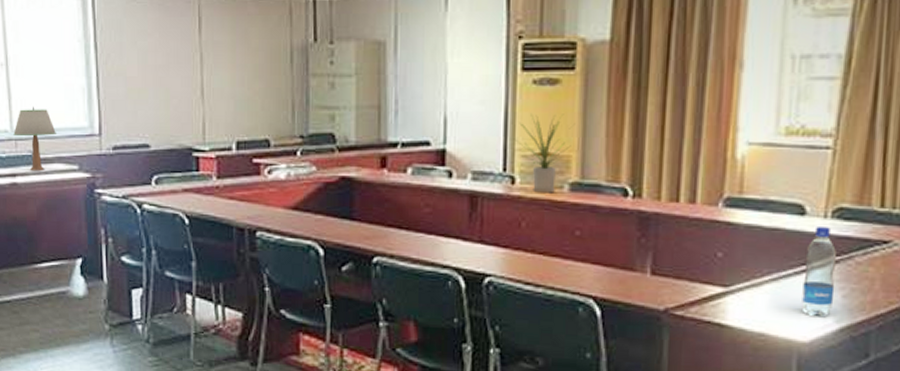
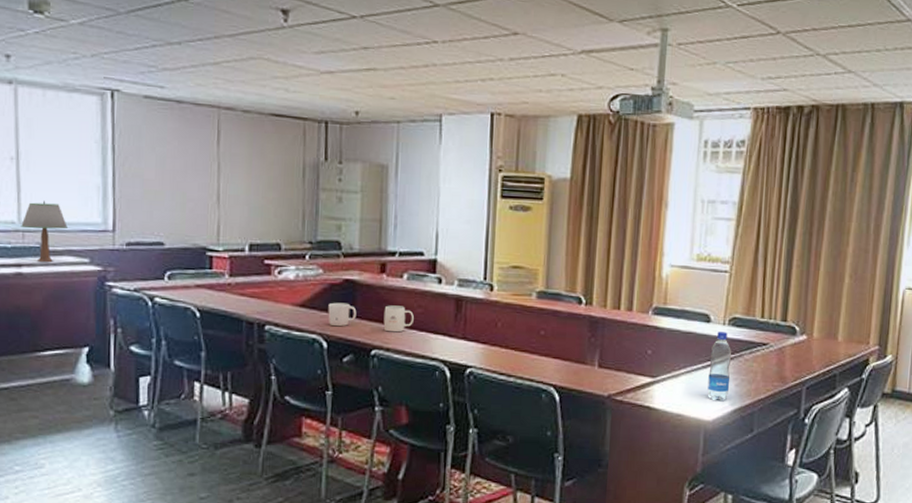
mug: none [323,203,355,231] -> present [328,302,357,327]
mug: none [386,205,422,236] -> present [383,305,415,333]
house plant: present [514,114,575,193] -> none [493,235,542,300]

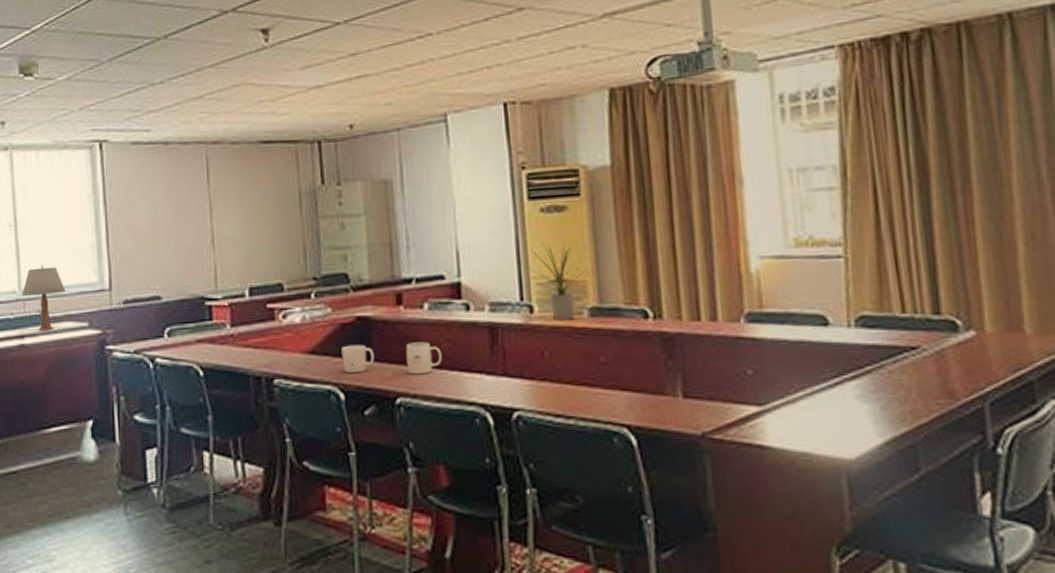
house plant: none [493,235,542,300] -> present [527,239,587,321]
bottle: present [707,332,732,402] -> none [835,336,874,432]

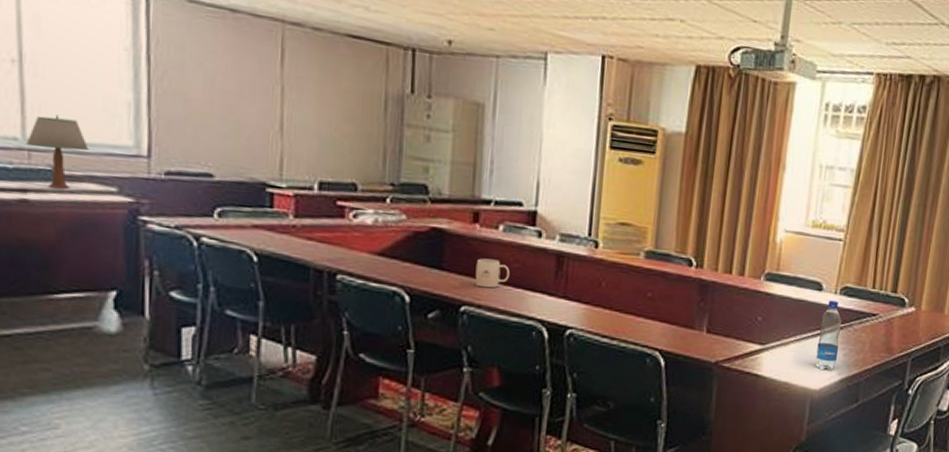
mug: present [341,344,375,374] -> none [411,252,445,280]
house plant: present [527,239,587,321] -> none [599,189,653,259]
bottle: none [835,336,874,432] -> present [815,300,842,371]

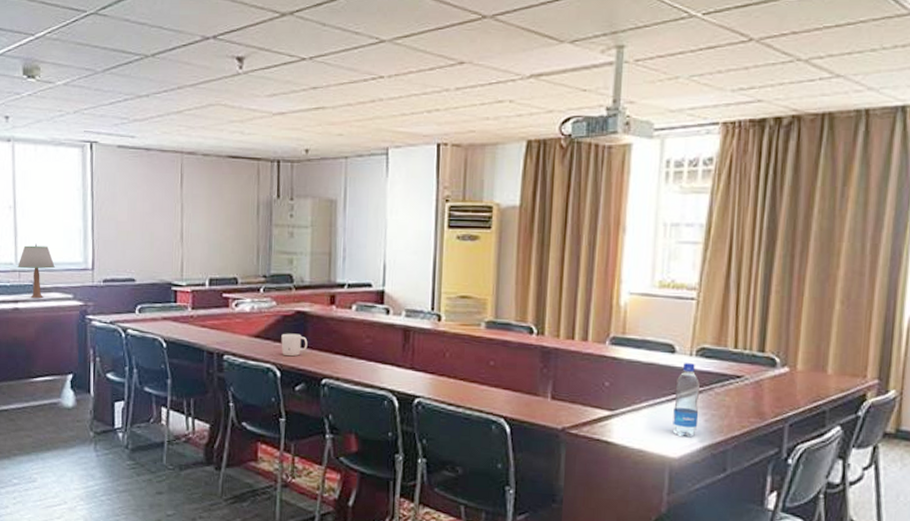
mug: none [411,252,445,280] -> present [281,333,308,357]
mug: present [475,258,511,289] -> none [333,336,363,362]

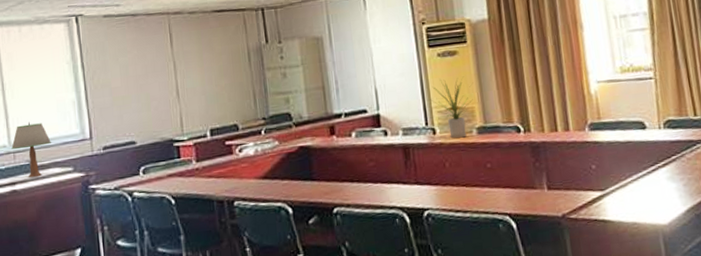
mug: present [281,333,308,357] -> none [288,168,315,192]
house plant: none [440,264,491,330] -> present [430,76,474,139]
bottle: present [672,363,701,438] -> none [651,135,679,204]

